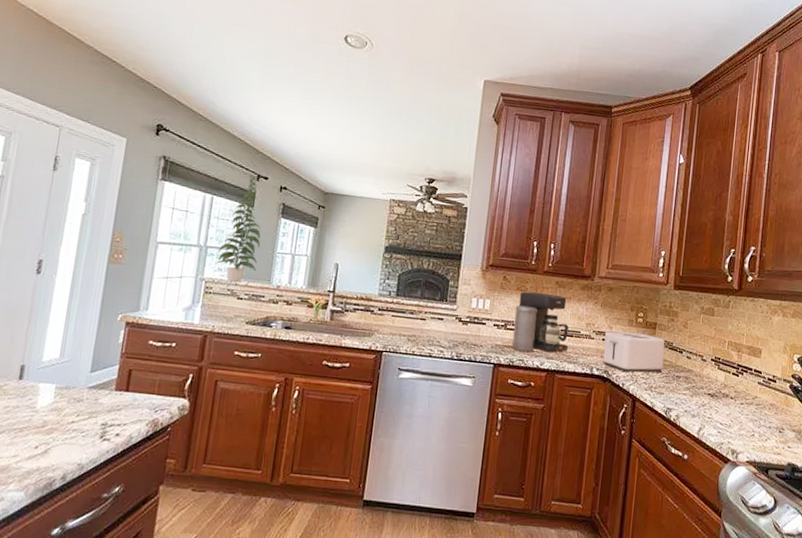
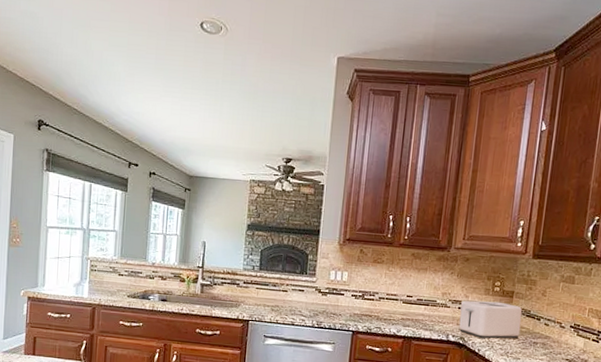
plant: present [215,174,261,282] -> none [98,162,136,260]
canister: present [511,305,538,353] -> none [368,276,394,321]
coffee maker: present [519,291,569,353] -> none [376,263,425,321]

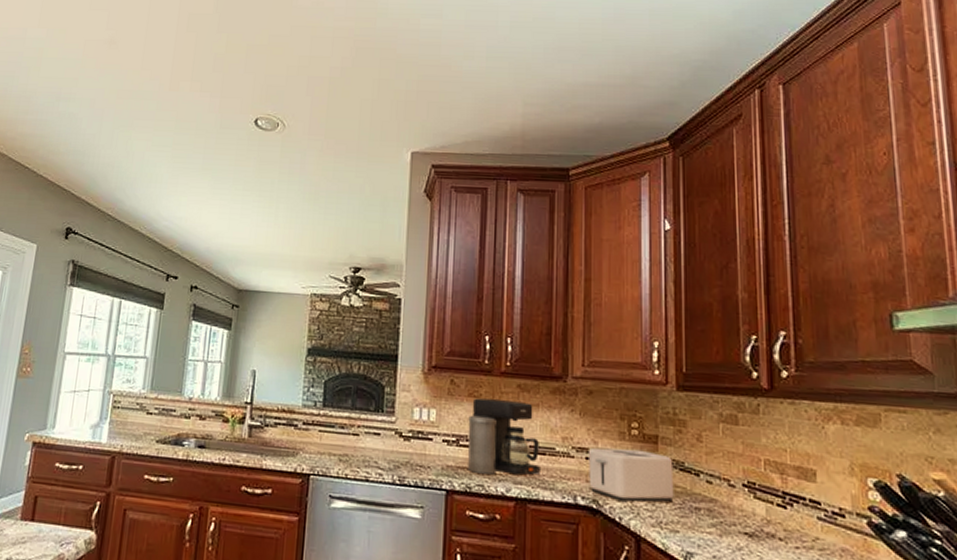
canister: none [368,276,394,321] -> present [466,415,497,476]
coffee maker: none [376,263,425,321] -> present [473,398,540,476]

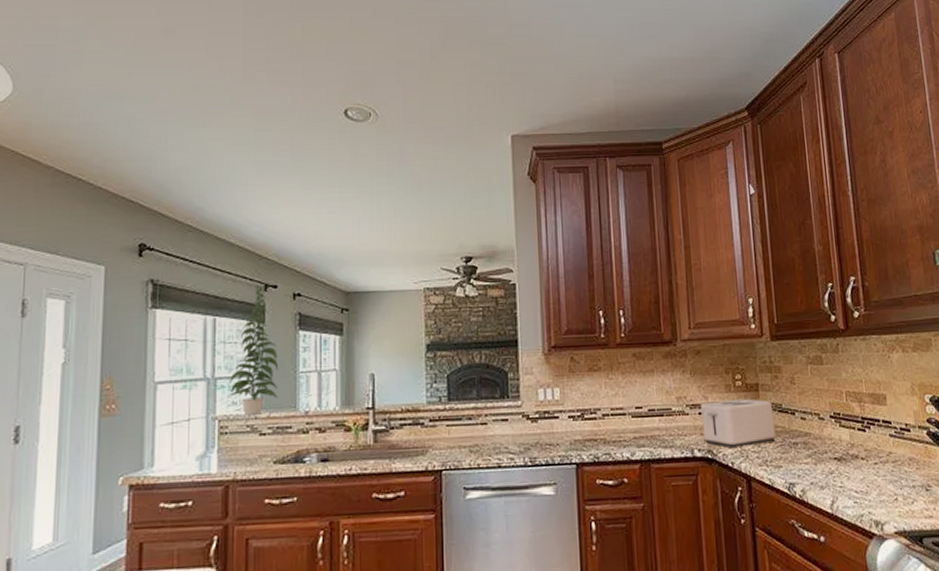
plant: none [123,274,171,395] -> present [228,284,279,415]
canister: present [466,415,497,476] -> none [590,387,621,444]
coffee maker: present [473,398,540,476] -> none [594,369,660,440]

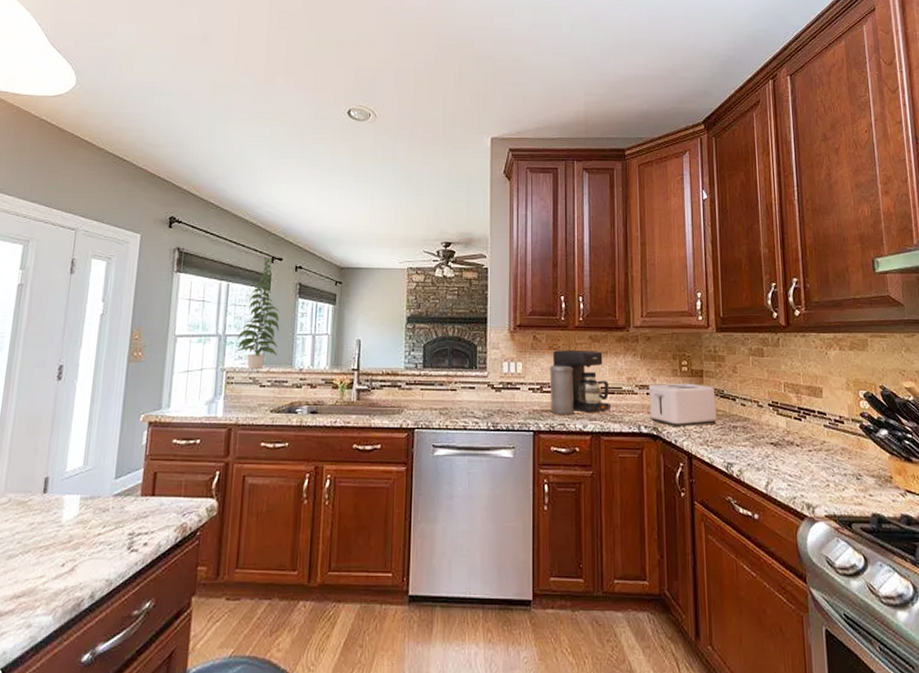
canister: none [590,387,621,444] -> present [549,365,575,416]
coffee maker: none [594,369,660,440] -> present [553,349,610,413]

